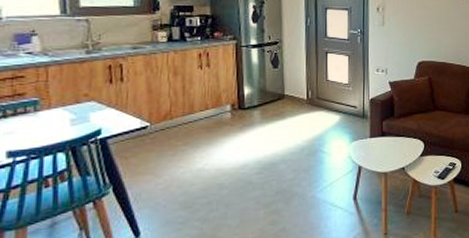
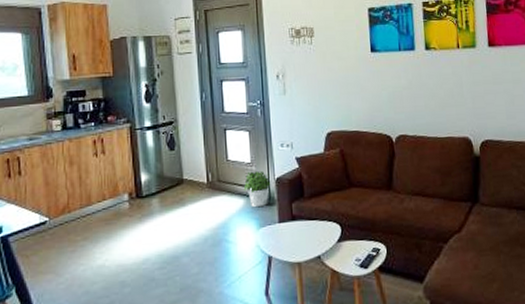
potted plant: none [340,91,366,123] -> present [243,170,271,207]

